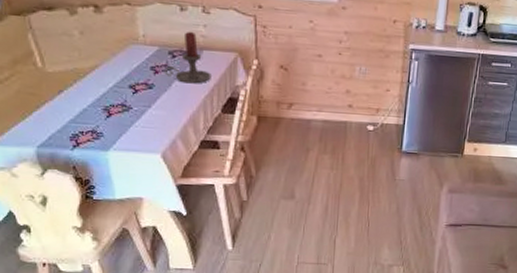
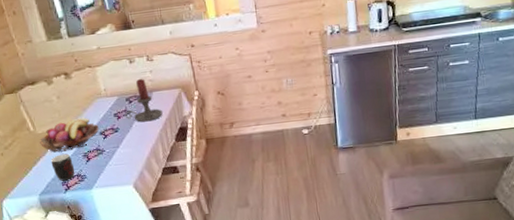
fruit basket: none [47,62,129,101] -> present [39,117,99,153]
mug: none [59,102,90,136] -> present [51,153,75,181]

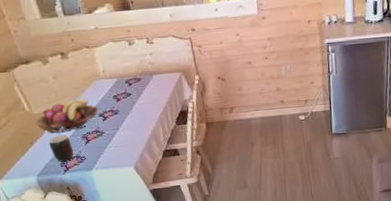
candle holder: present [125,78,163,123] -> none [125,60,163,105]

